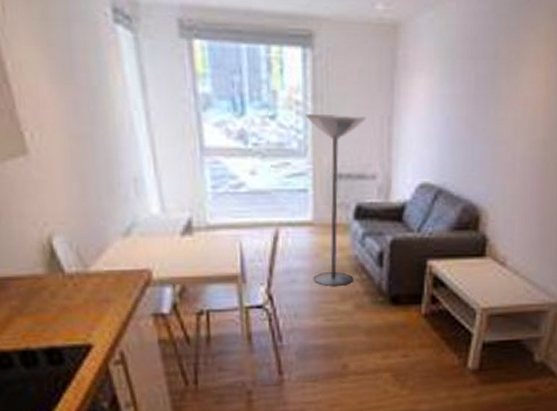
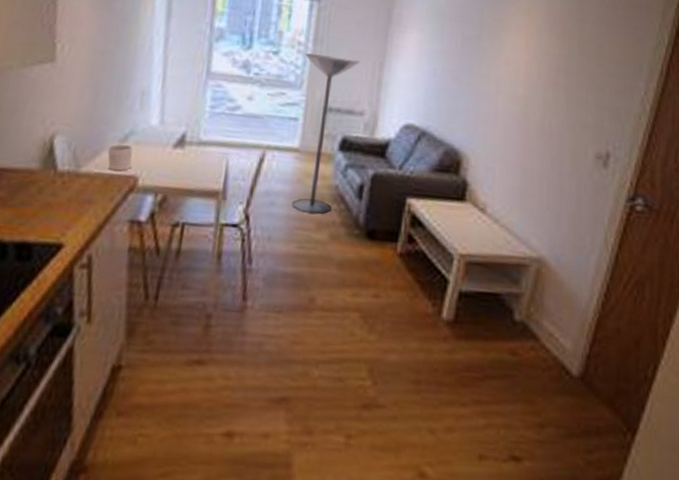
mug: none [112,238,143,266] -> present [107,144,133,171]

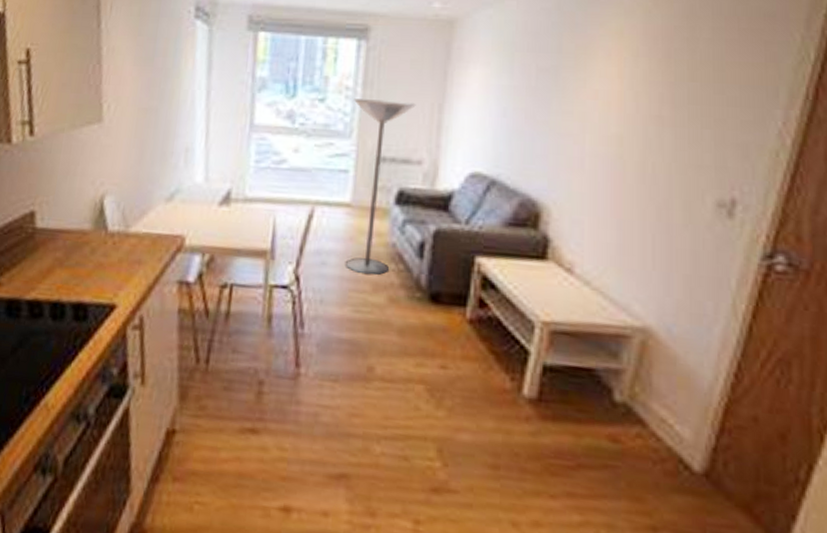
mug: present [107,144,133,171] -> none [154,203,179,231]

